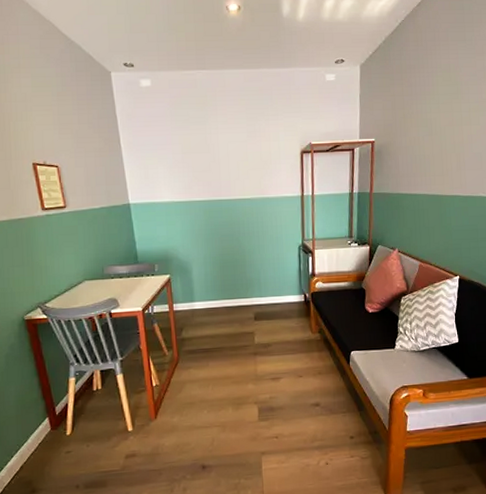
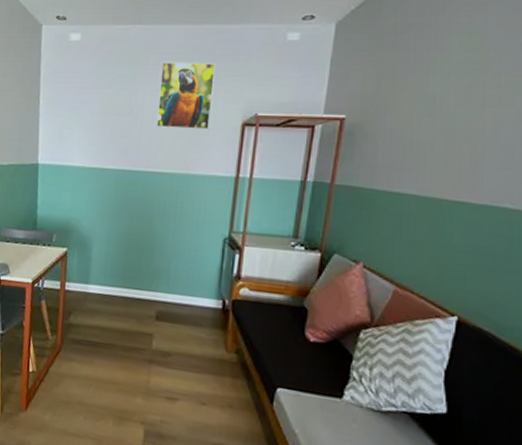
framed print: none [229,102,275,161] -> present [156,61,215,130]

